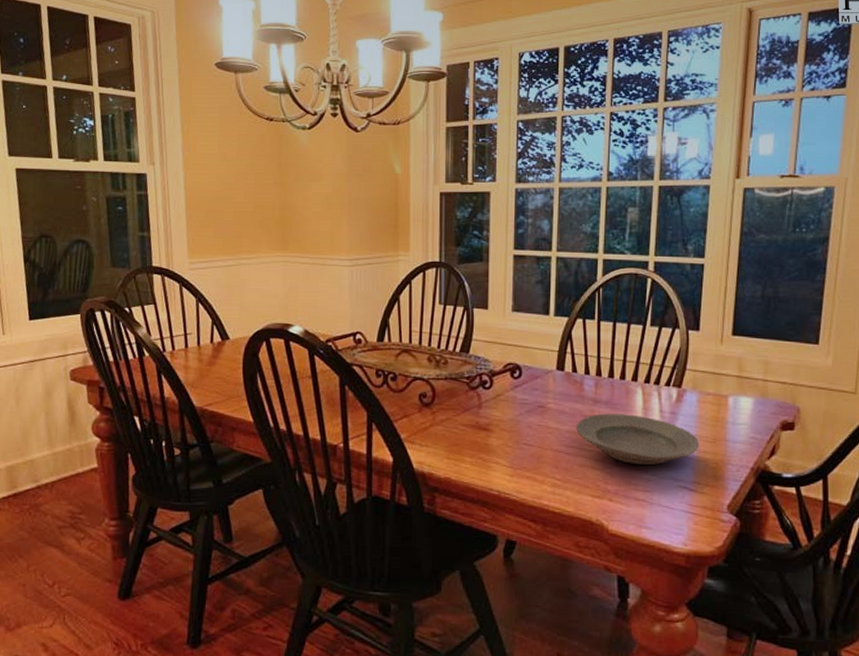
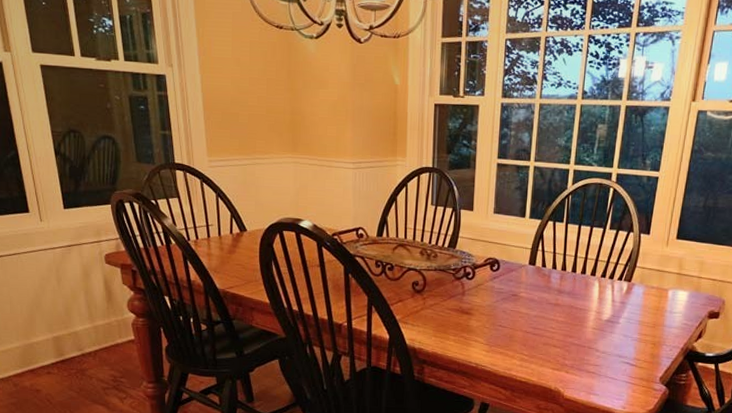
plate: present [575,413,699,466] -> none [542,302,642,345]

